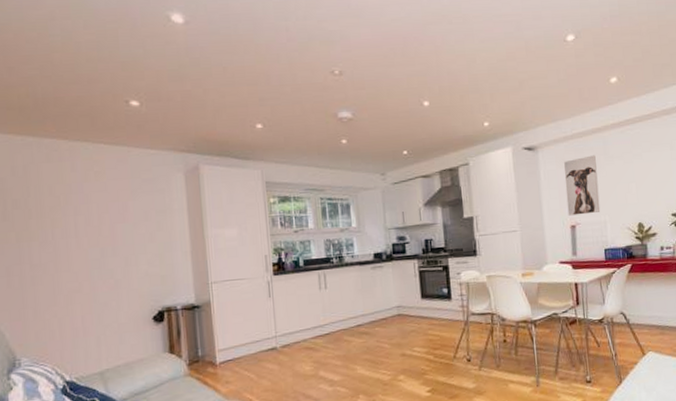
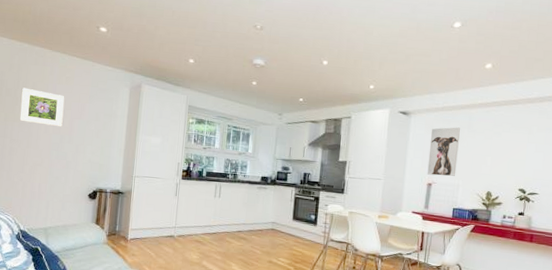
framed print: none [35,194,100,240] -> present [20,87,65,127]

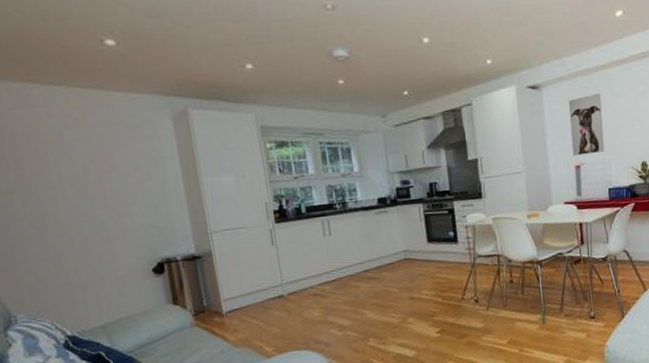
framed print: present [20,87,65,127] -> none [10,143,88,192]

